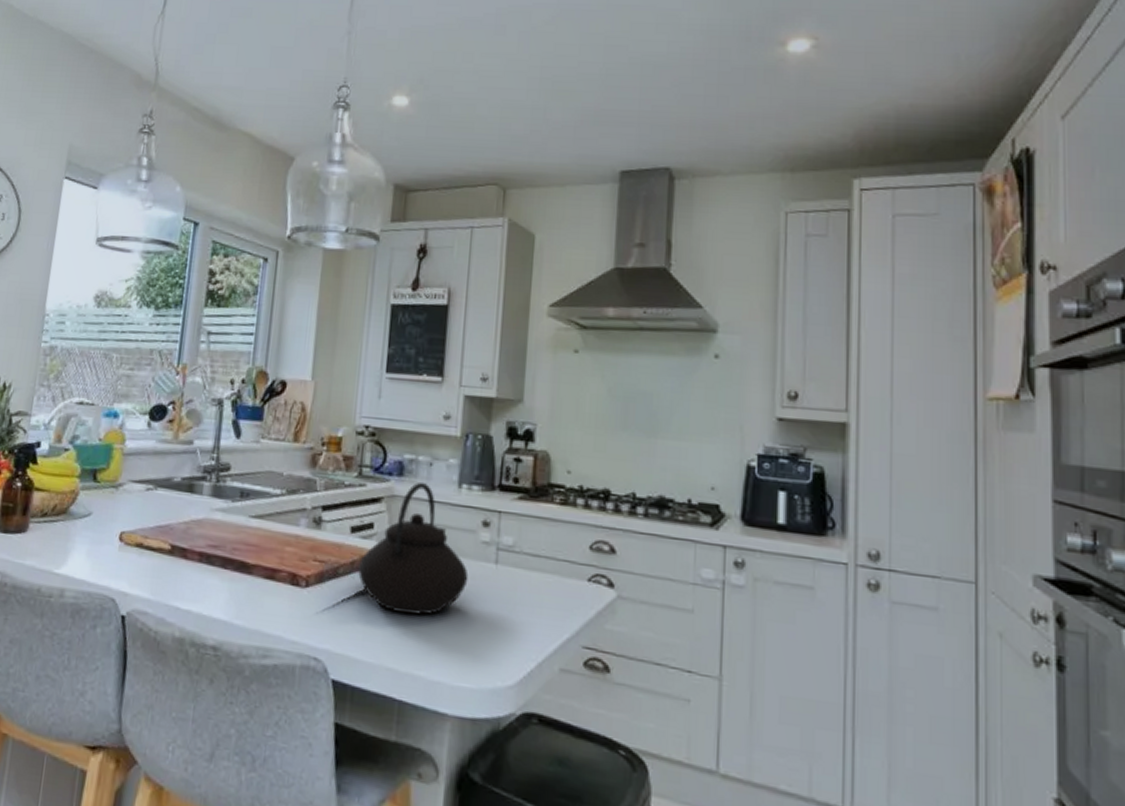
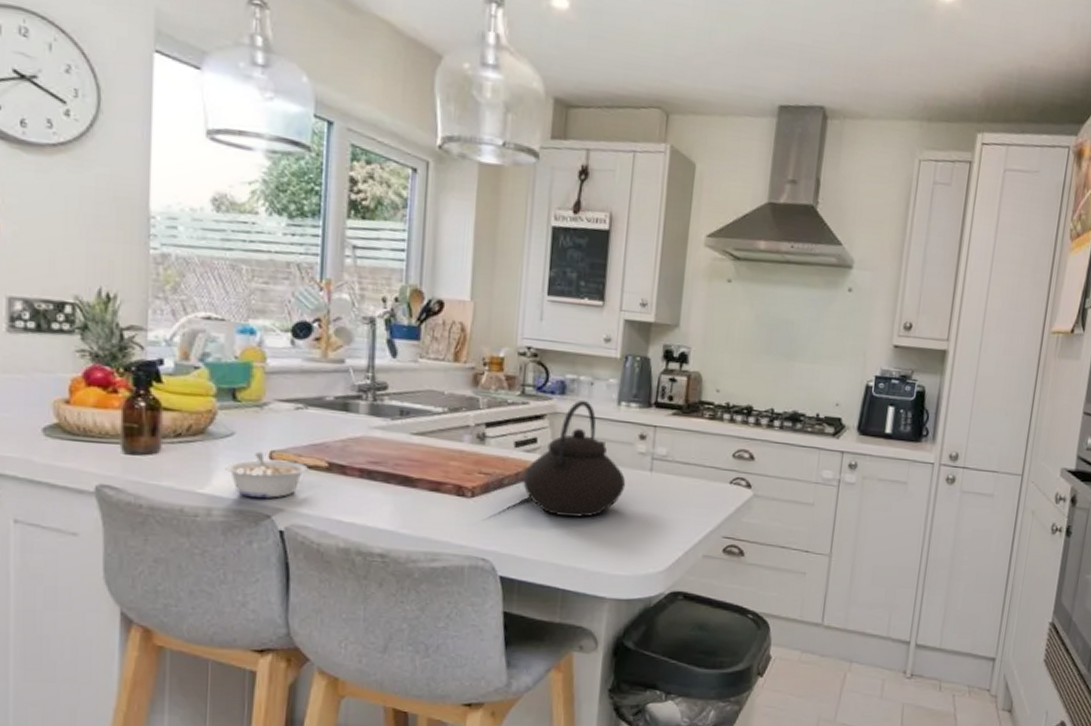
legume: none [80,532,152,581] -> present [225,451,308,498]

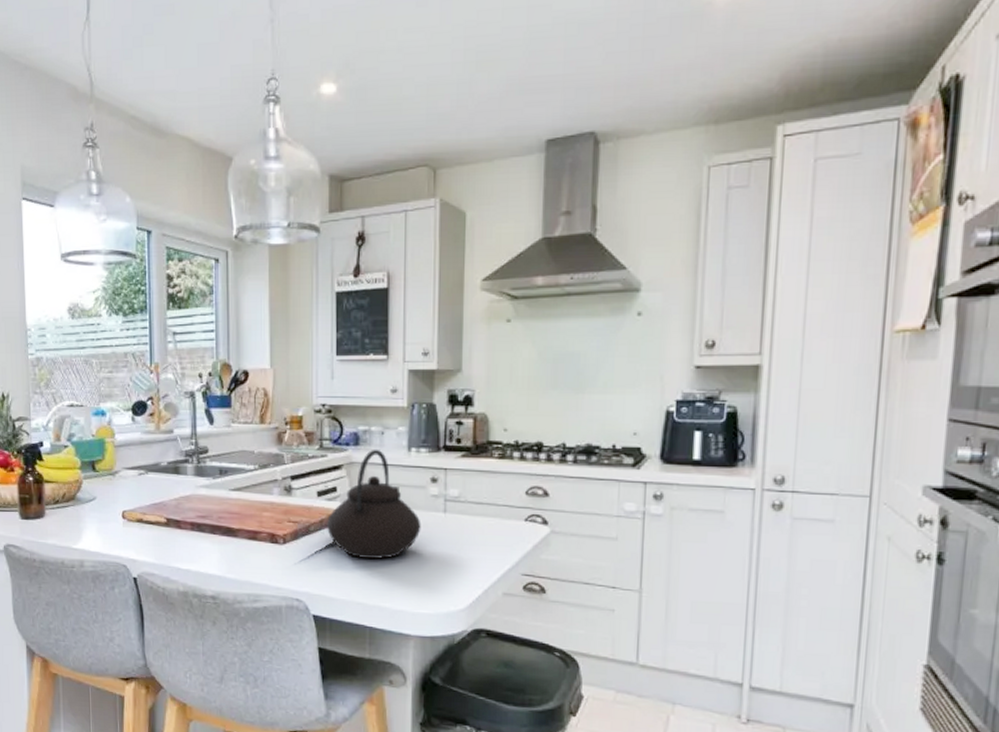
legume: present [225,451,308,498] -> none [91,512,151,551]

